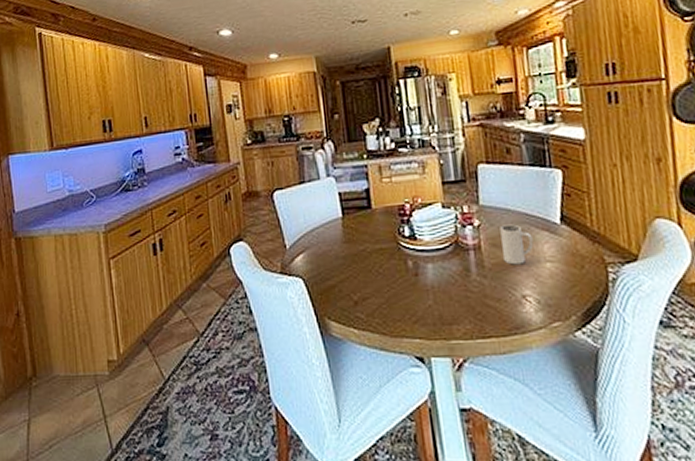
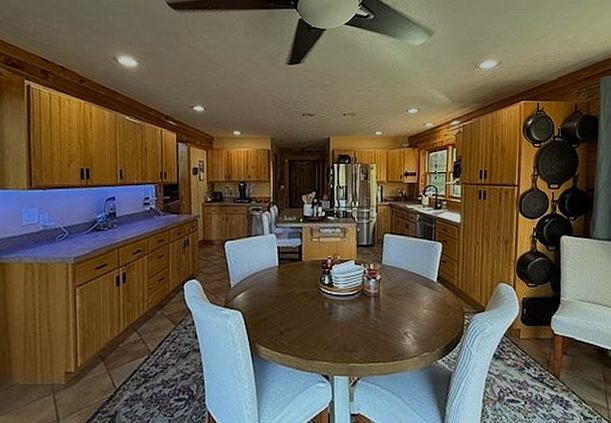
mug: present [500,224,534,265] -> none [395,280,417,310]

